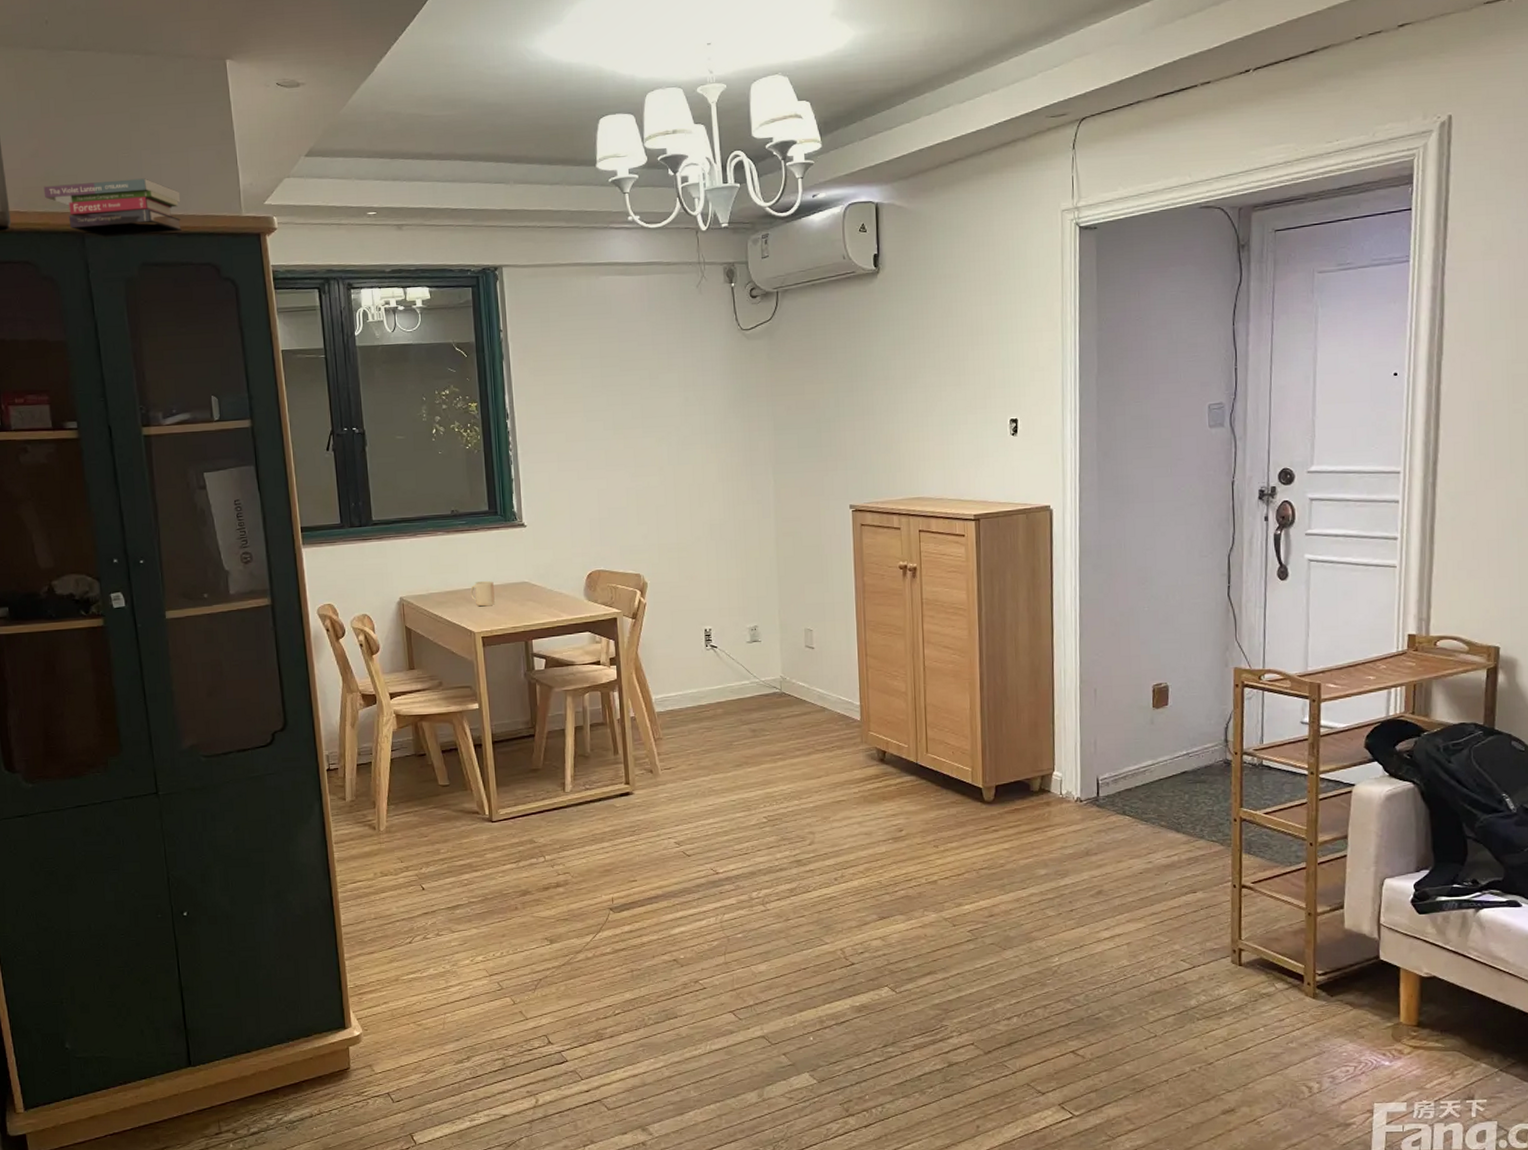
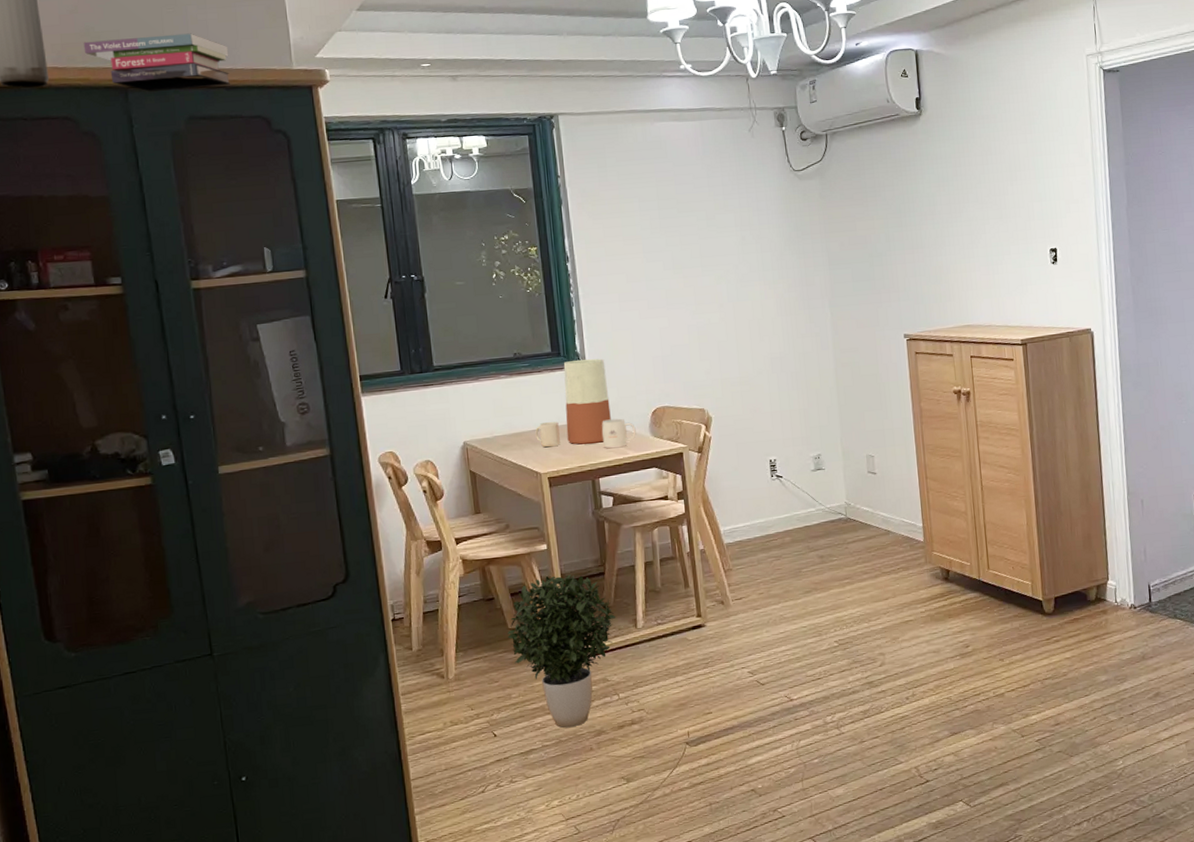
potted plant: none [438,734,545,886] -> present [508,574,616,728]
vase: none [500,518,546,605] -> present [563,358,611,445]
mug: none [536,580,571,611] -> present [601,418,636,449]

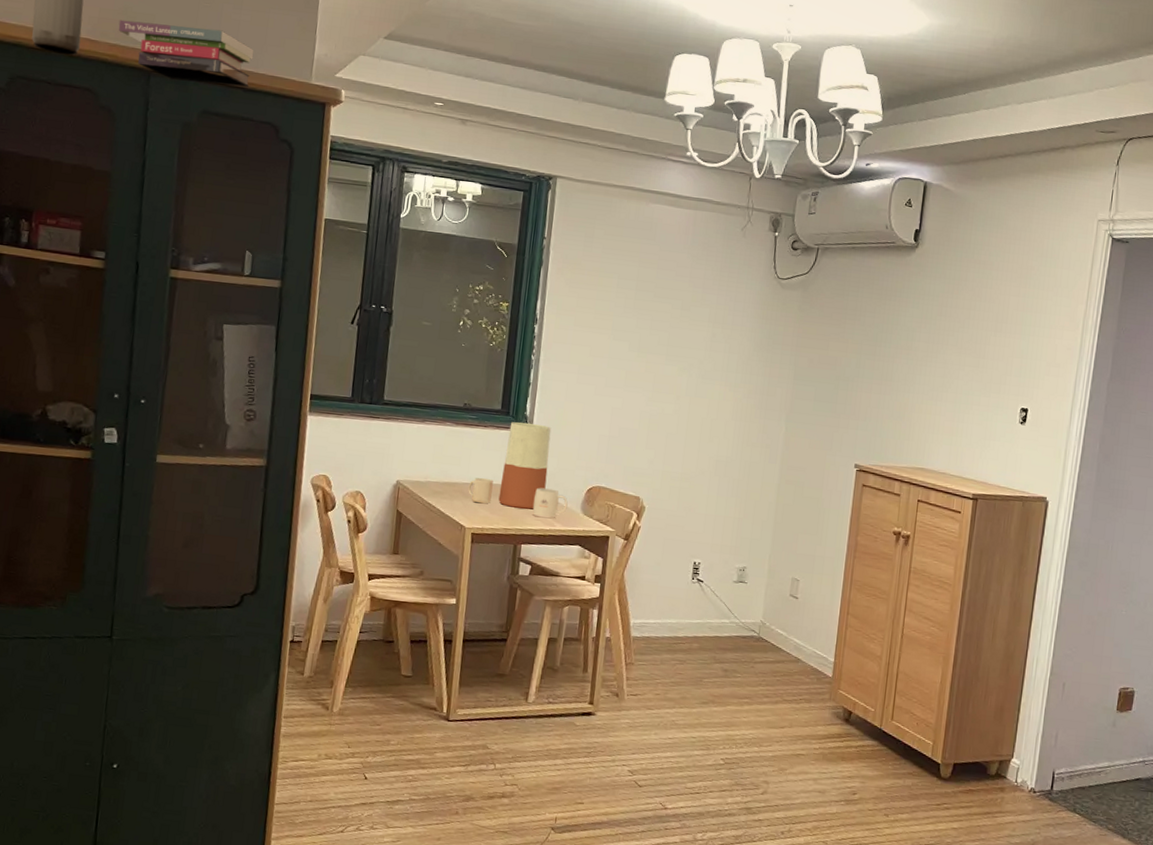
potted plant: present [508,574,616,728] -> none [399,630,509,787]

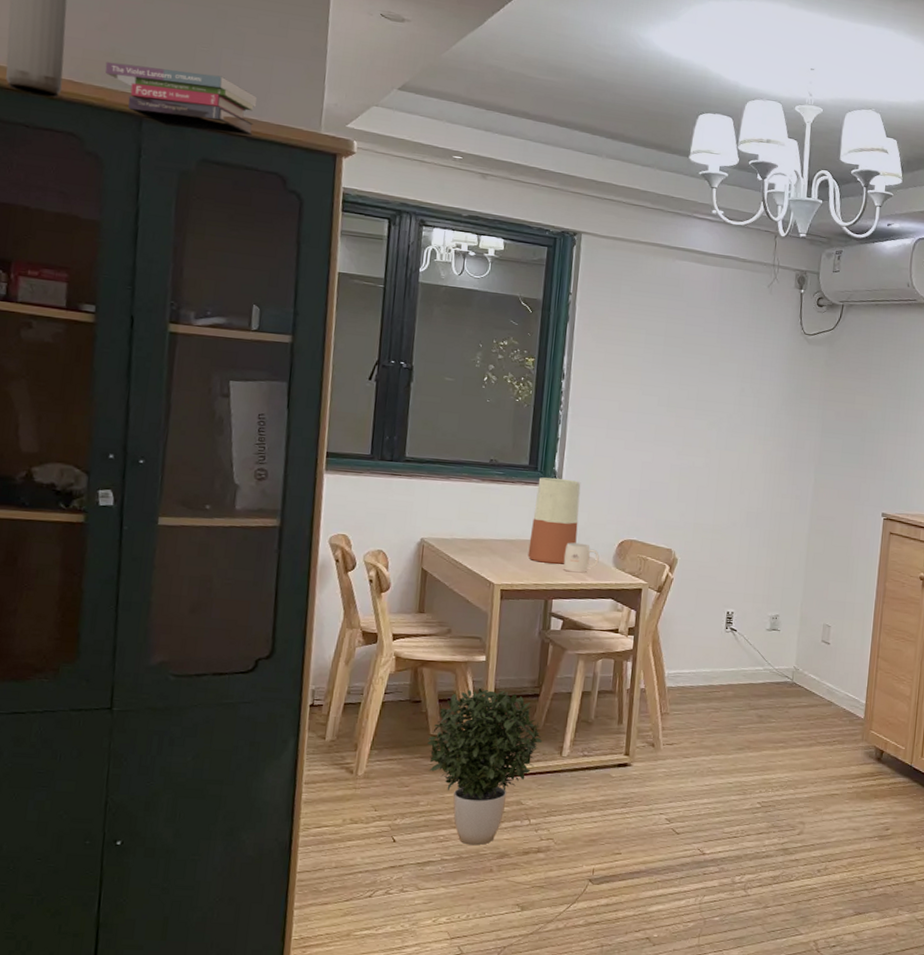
potted plant: none [399,630,509,787] -> present [427,687,543,846]
cup: present [468,478,494,504] -> none [496,534,522,560]

